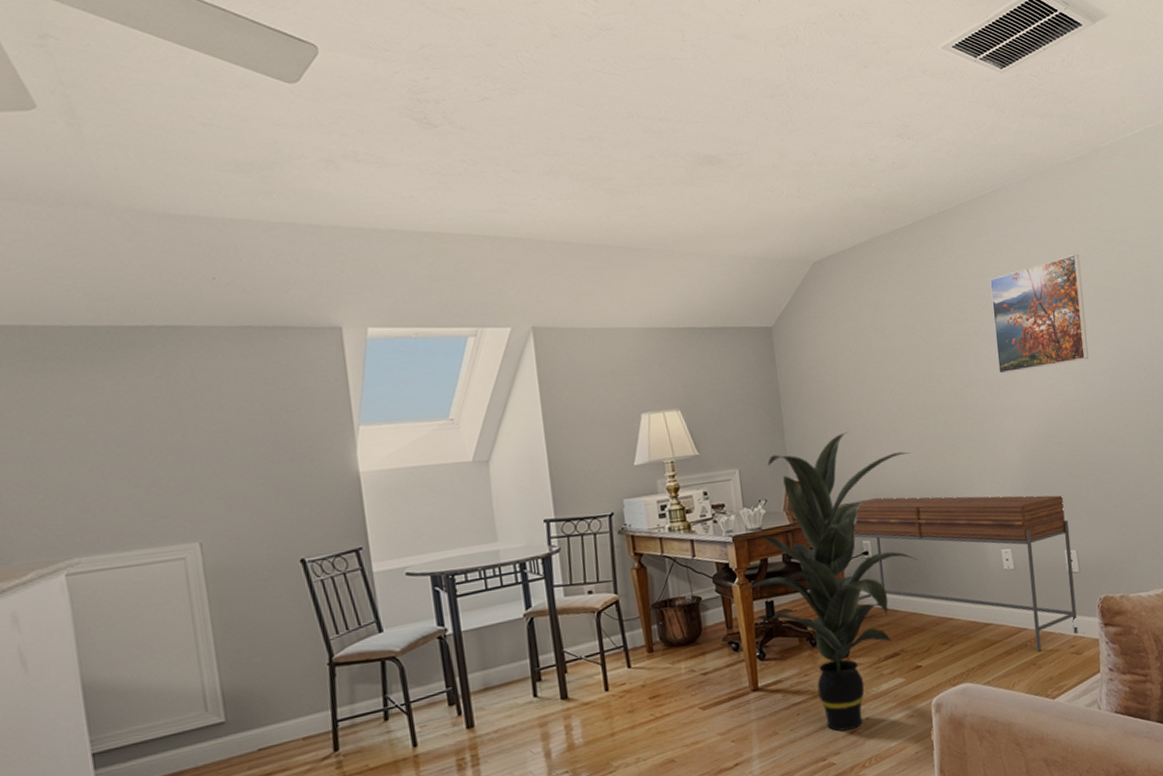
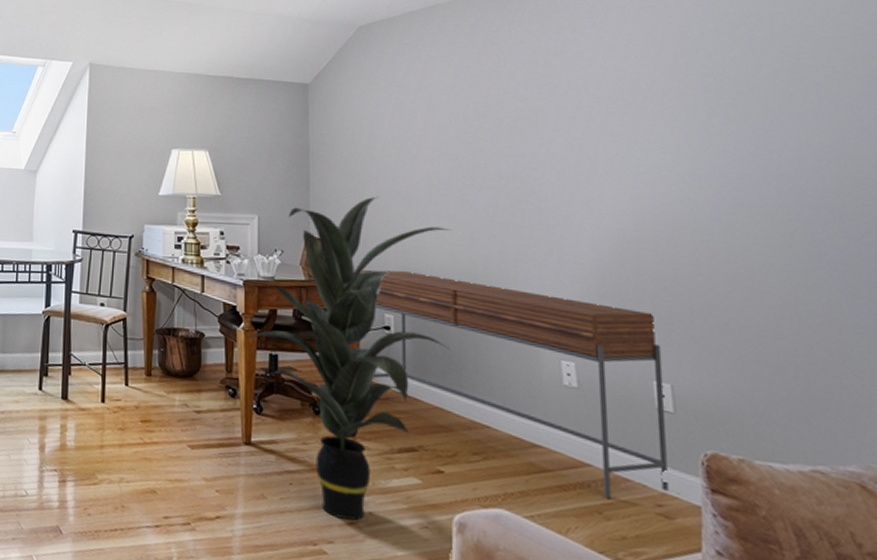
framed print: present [990,254,1088,374] -> none [567,37,700,161]

